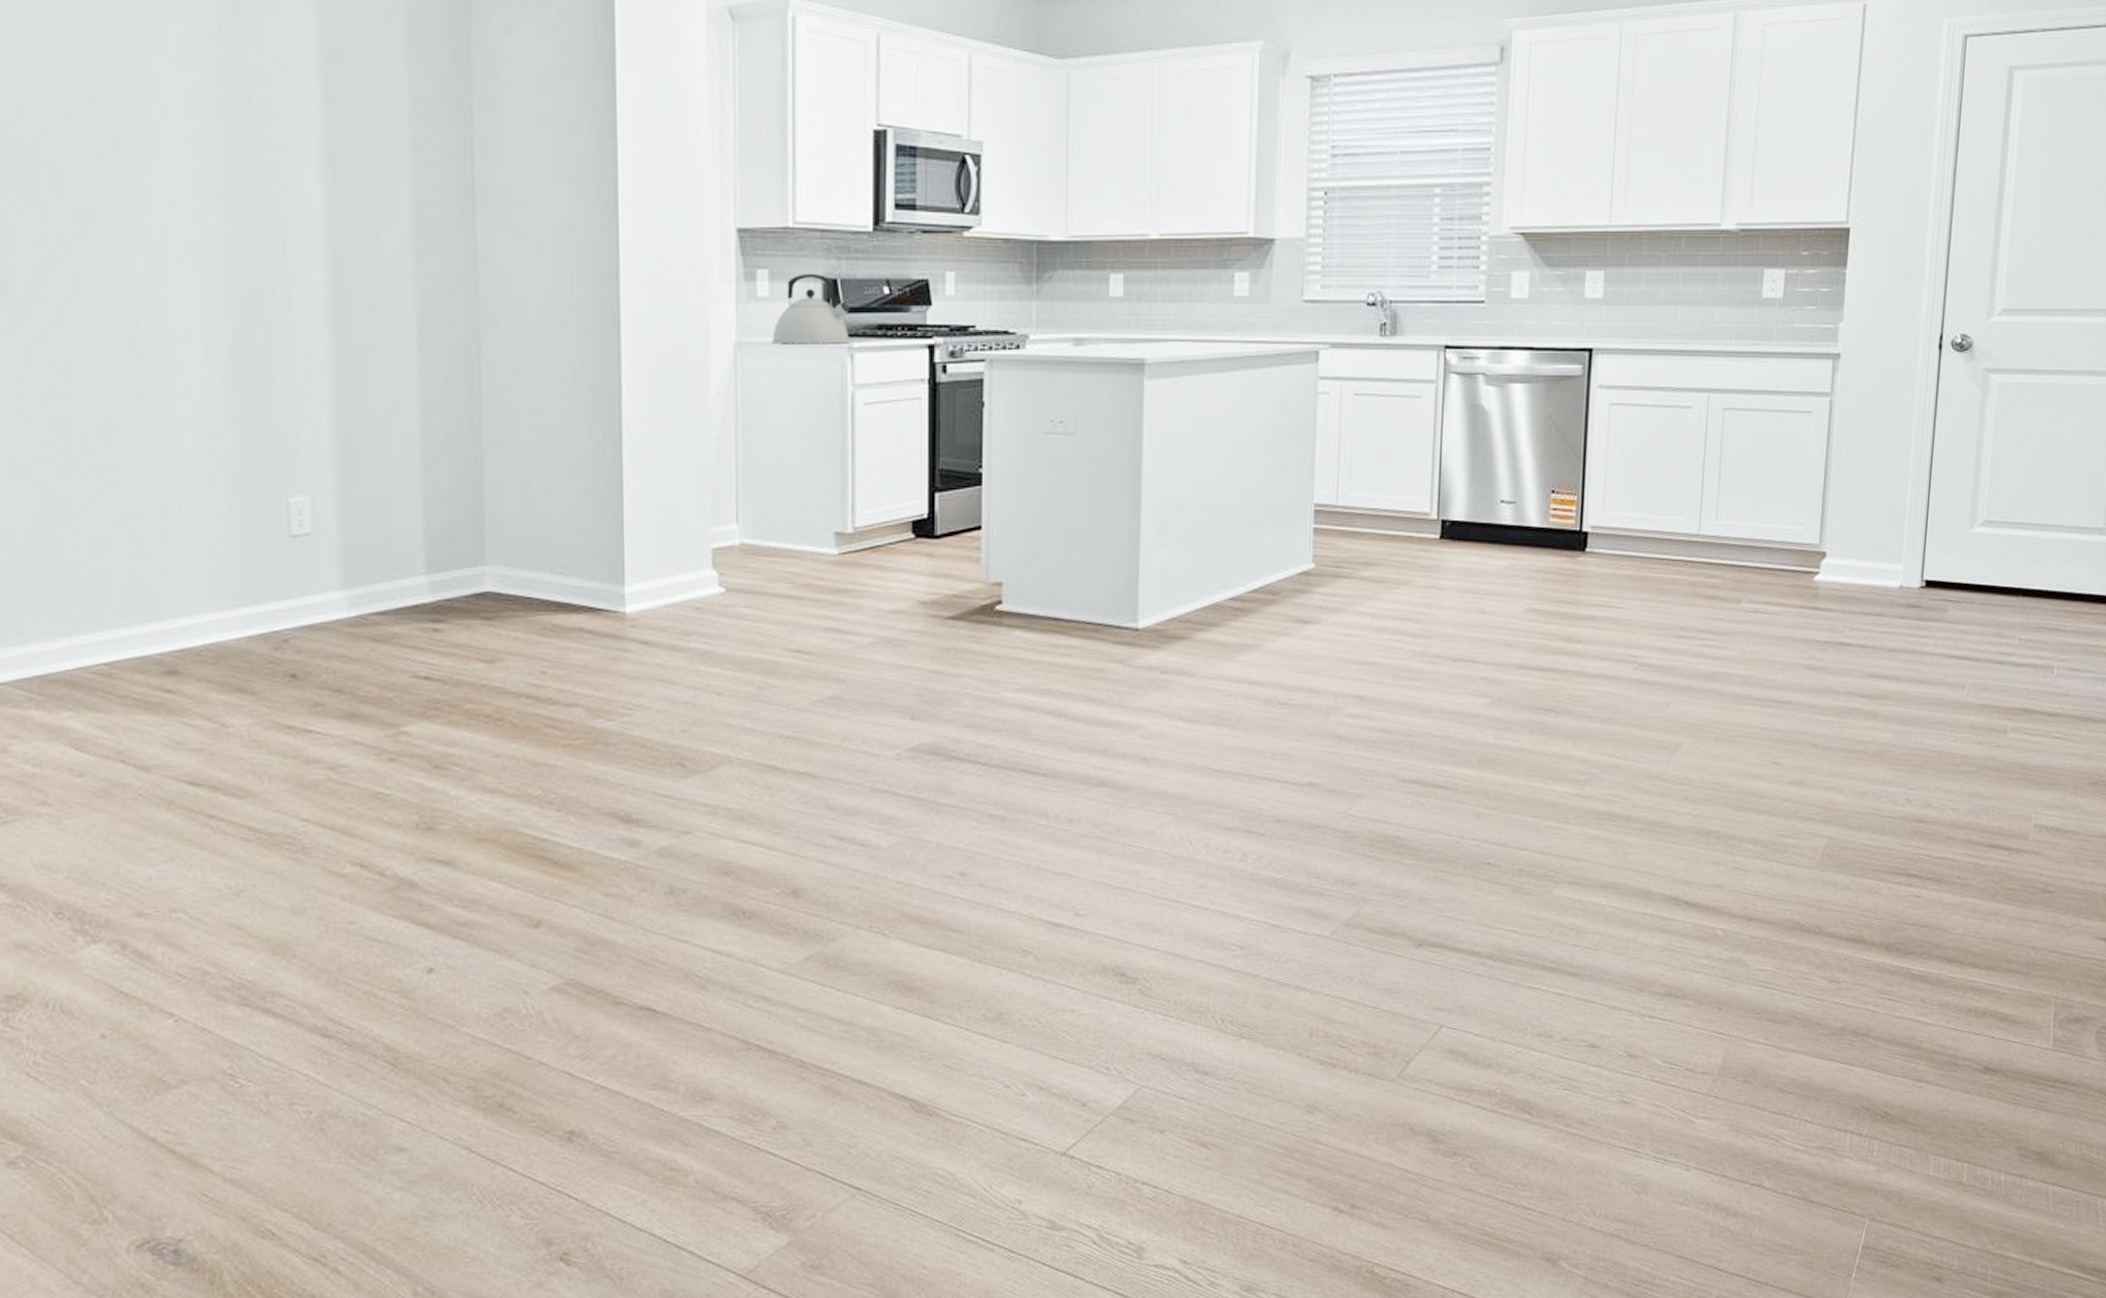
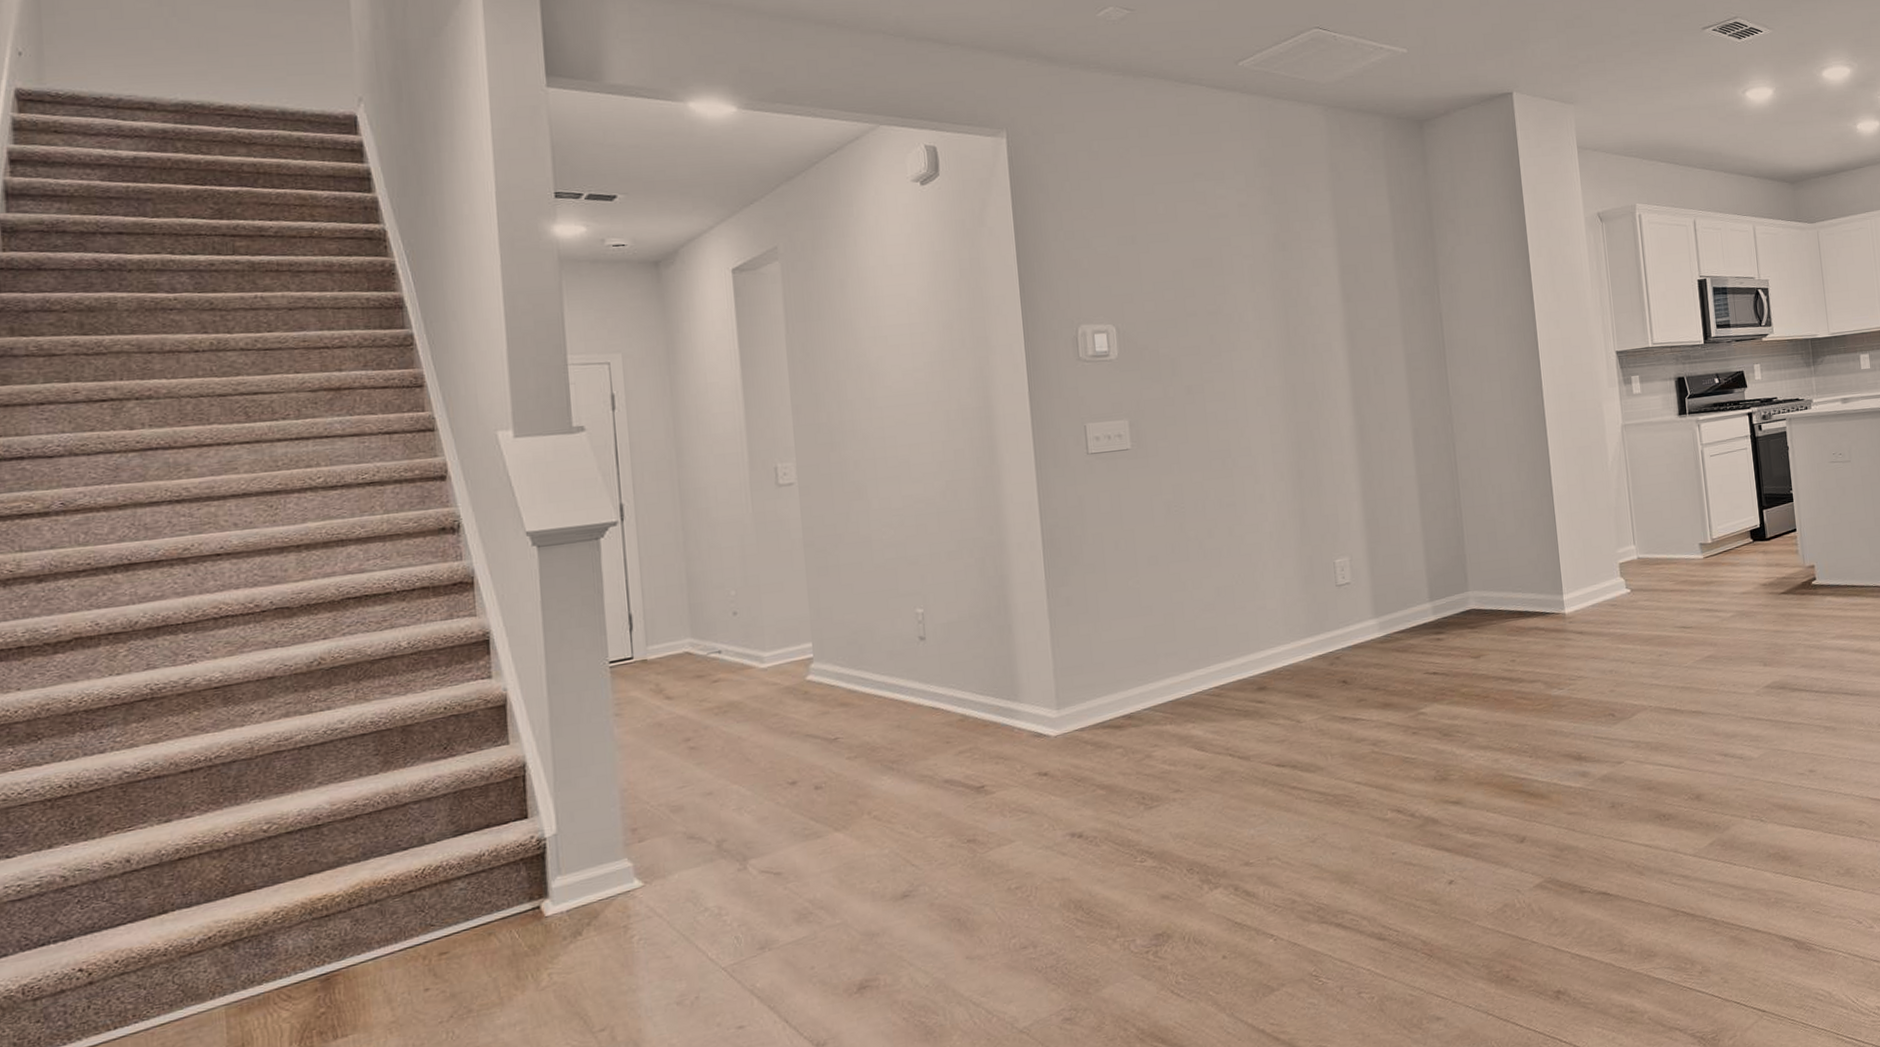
kettle: present [772,273,851,346] -> none [1645,374,1696,424]

